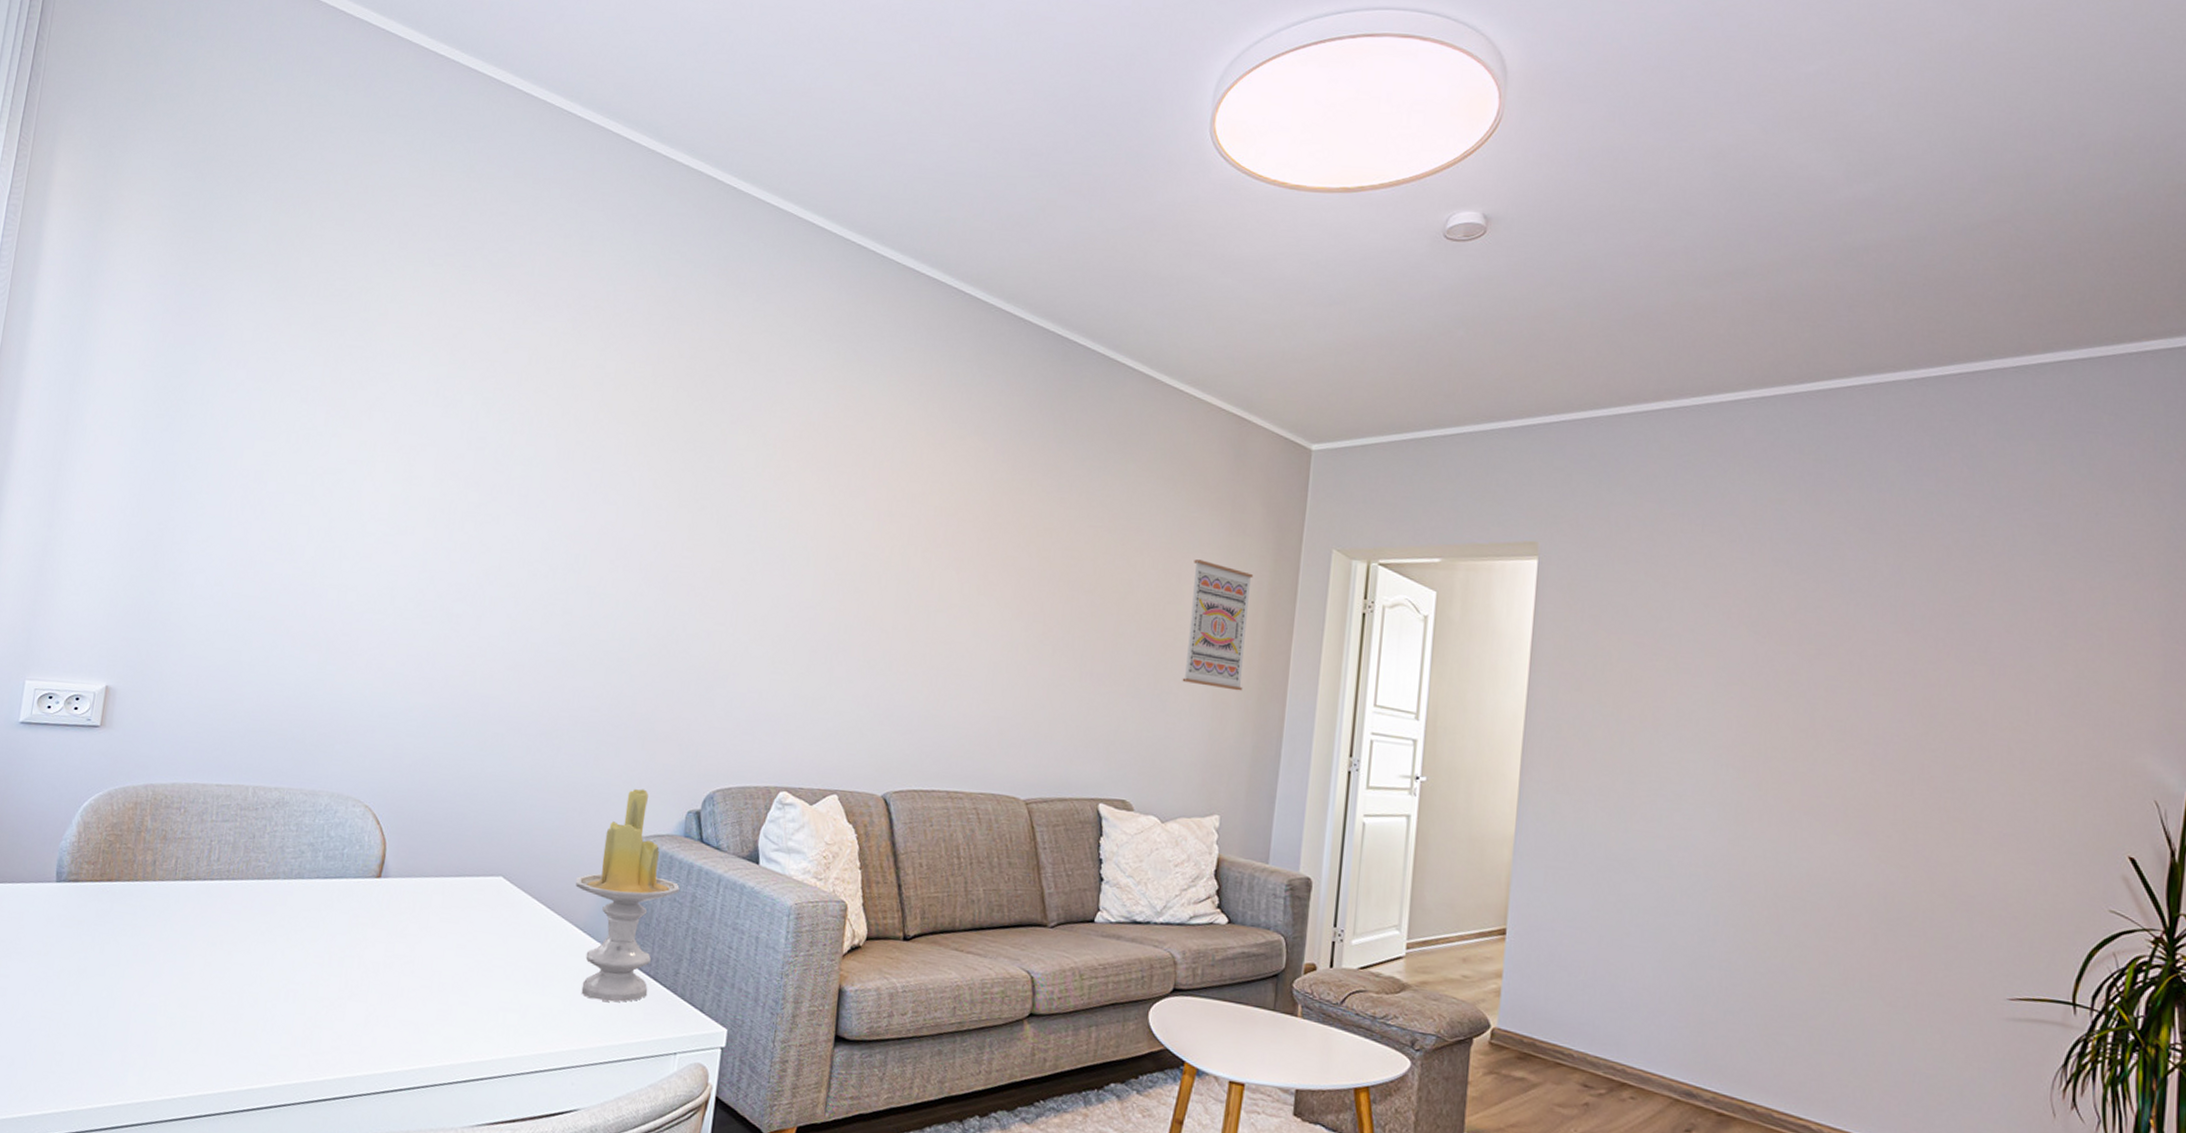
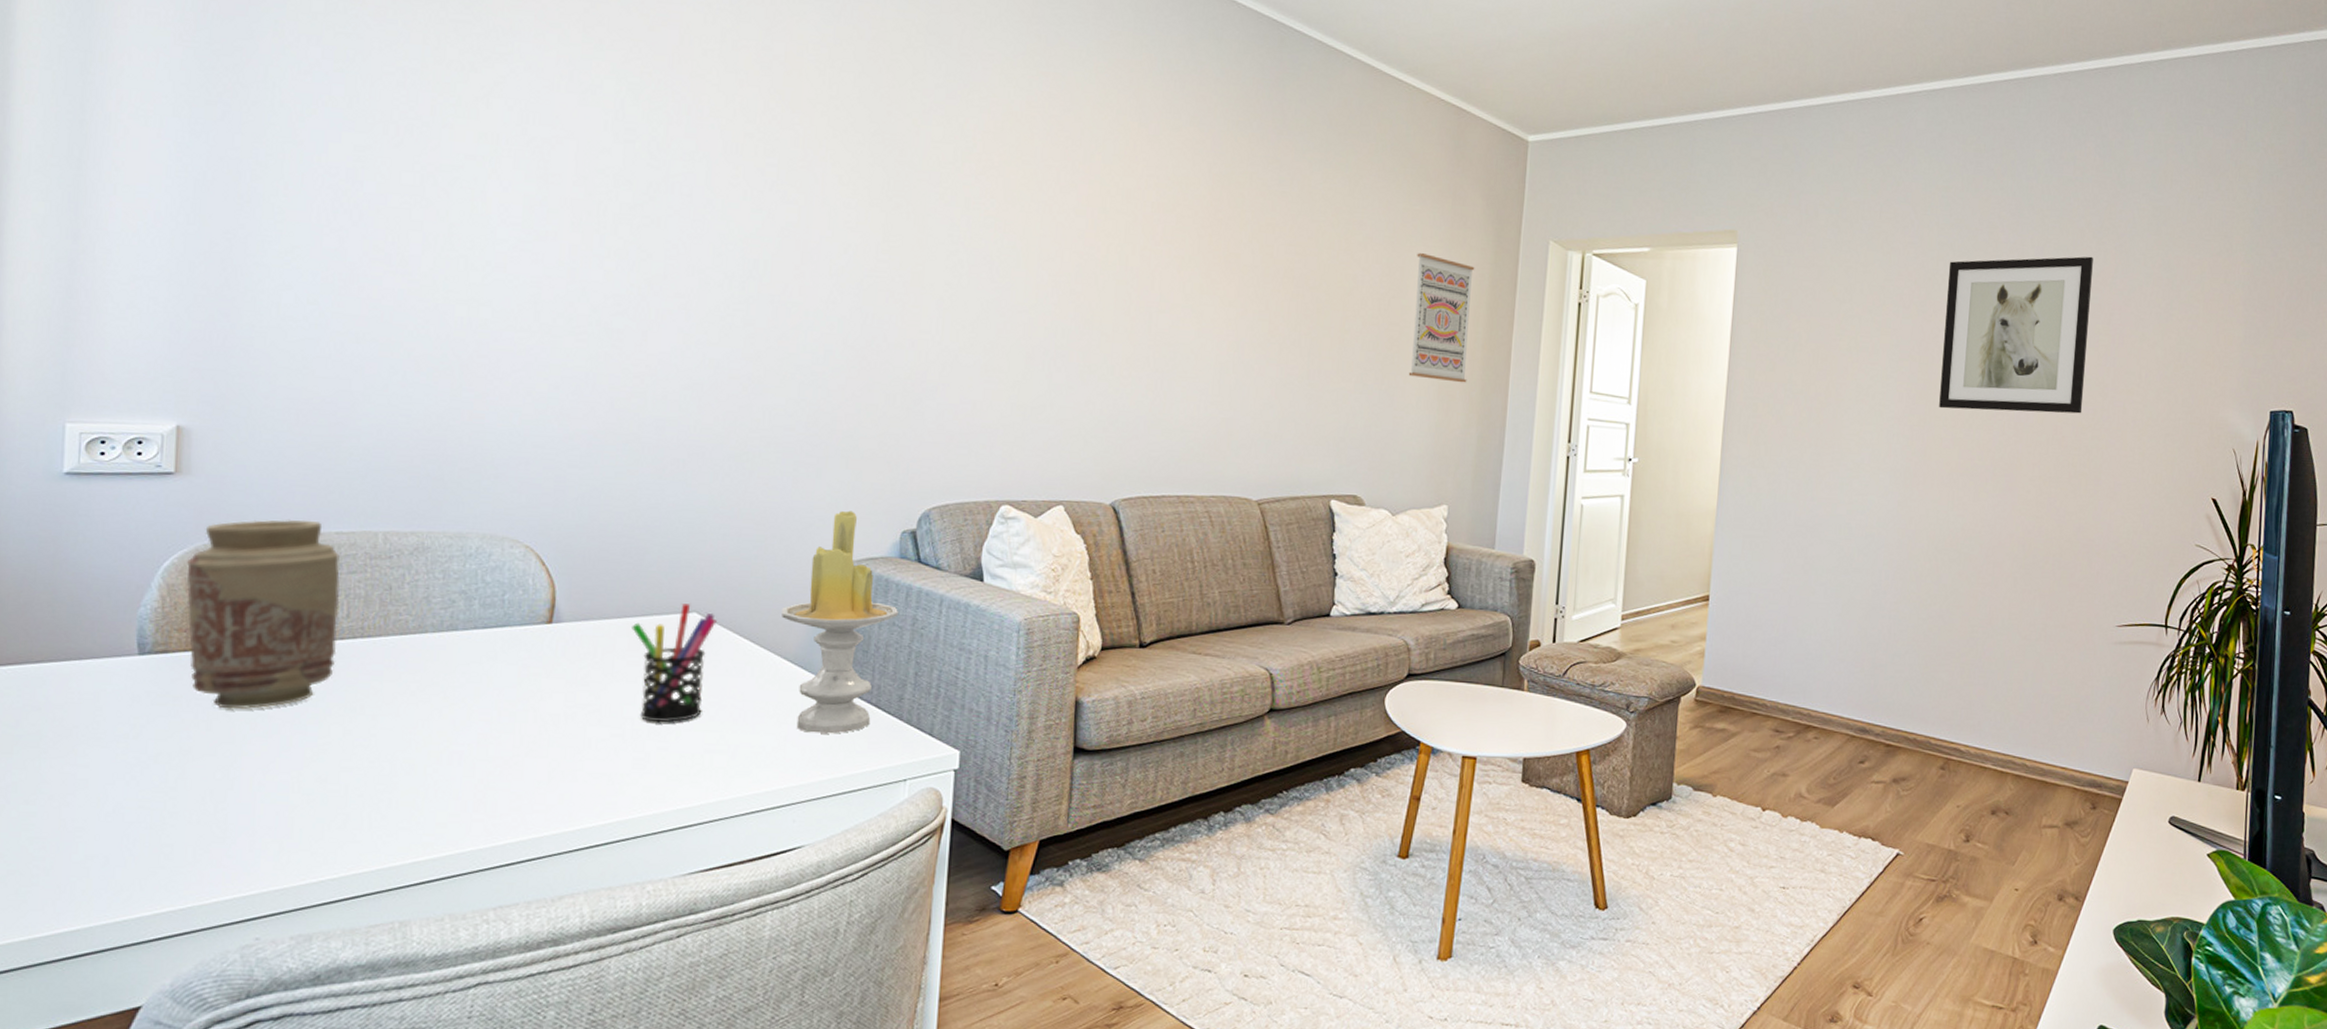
vase: none [93,770,217,937] -> present [187,519,340,710]
pen holder: none [446,867,519,978] -> present [632,604,717,722]
wall art: none [1776,576,1964,752] -> present [1939,256,2093,414]

